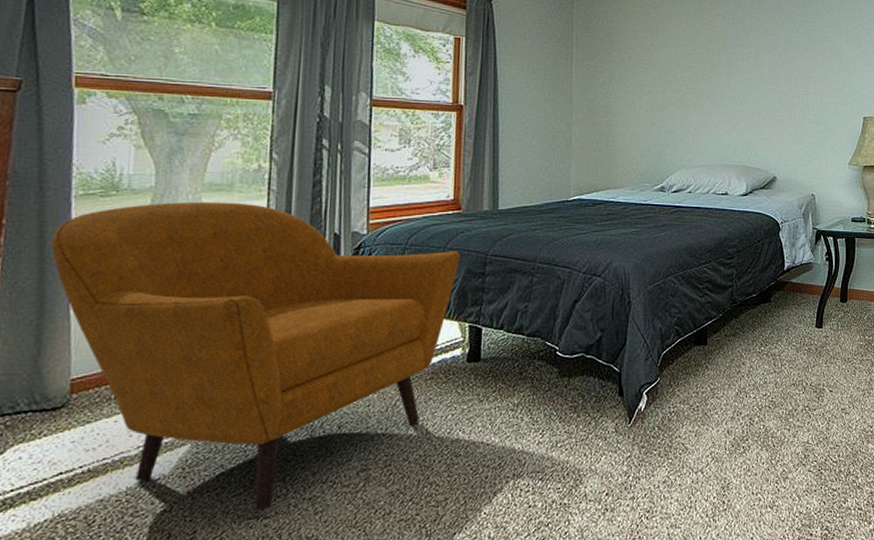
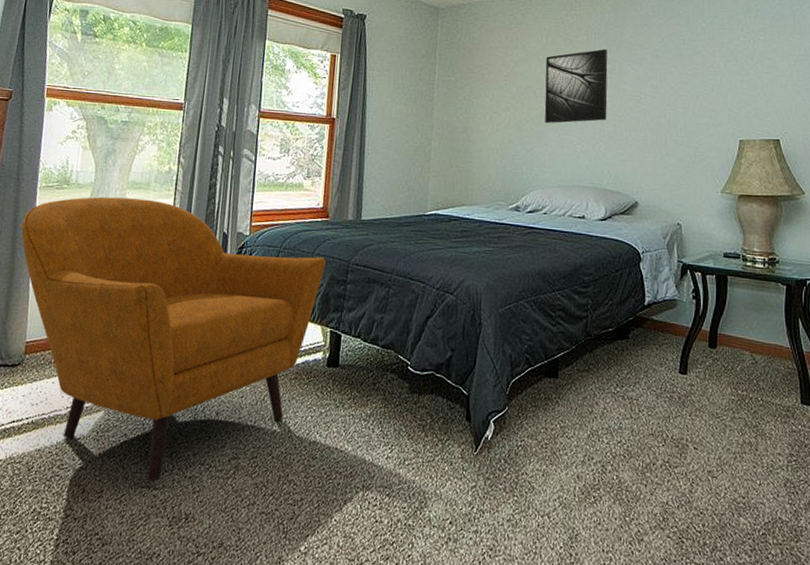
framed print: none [685,33,746,106] -> present [544,48,608,124]

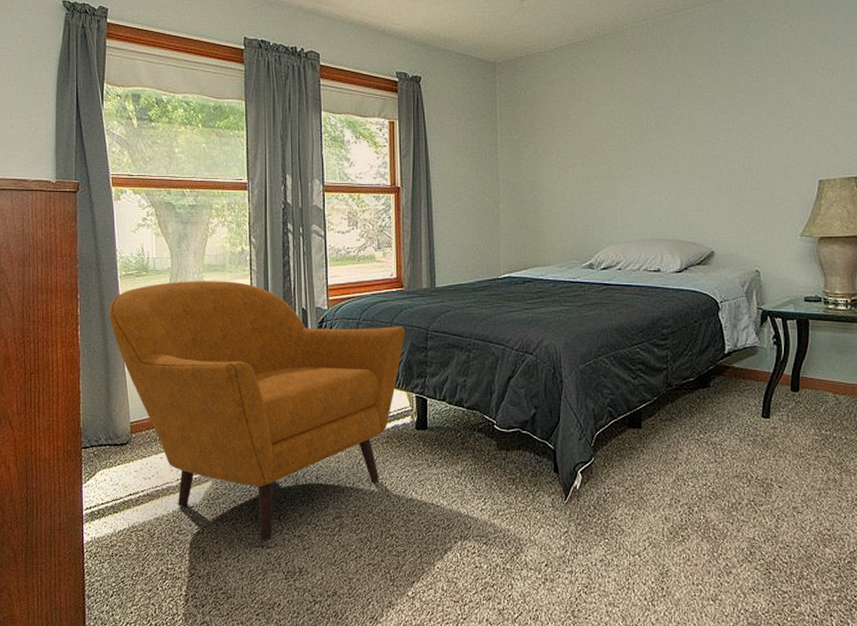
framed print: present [544,48,608,124] -> none [611,93,678,178]

